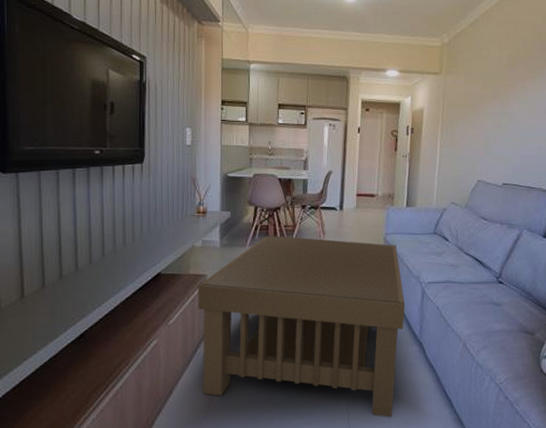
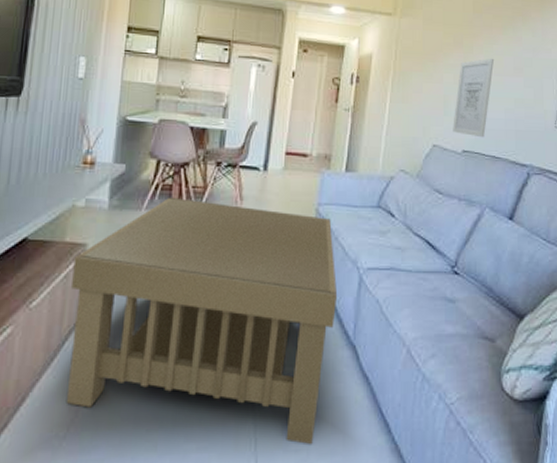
wall art: none [494,104,528,172] -> present [453,58,495,138]

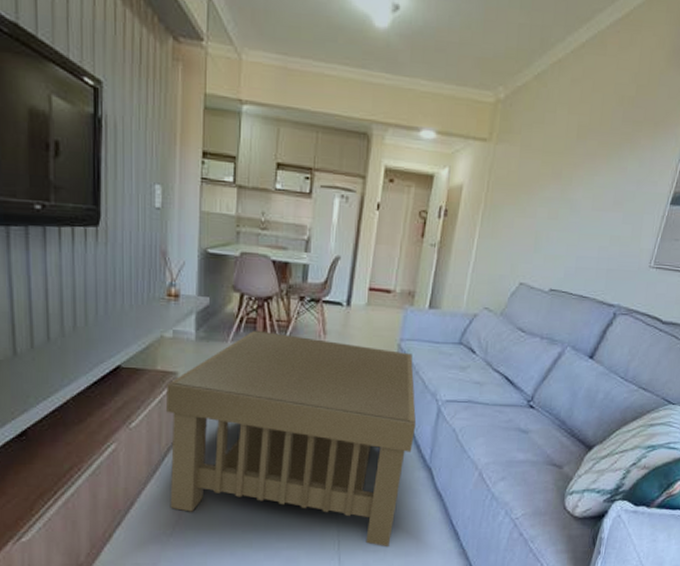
wall art: present [453,58,495,138] -> none [541,191,594,277]

